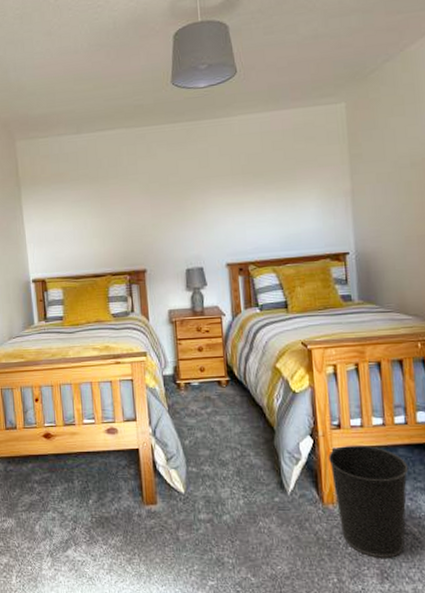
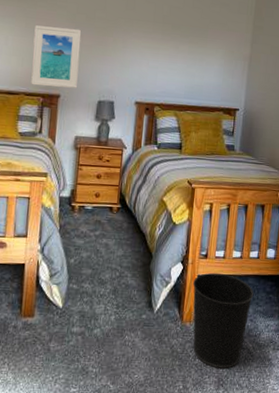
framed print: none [110,198,163,264] -> present [31,25,82,88]

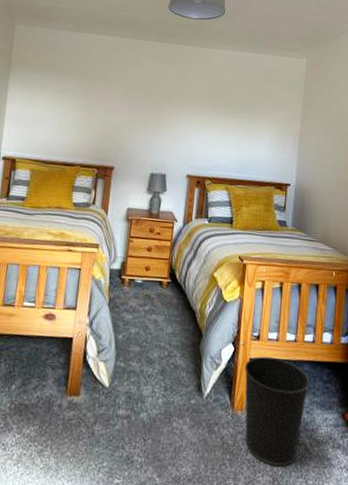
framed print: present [31,25,82,88] -> none [87,101,137,161]

